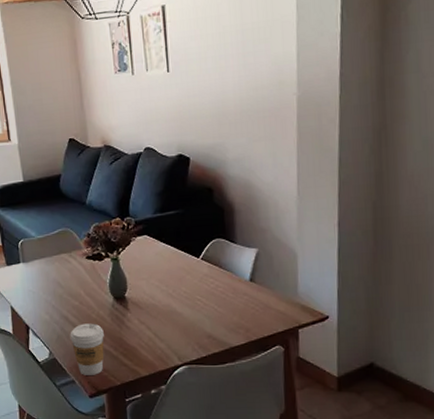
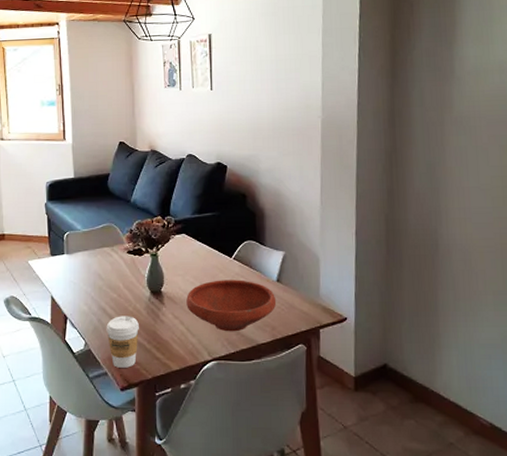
bowl: none [152,281,250,336] -> present [186,280,277,332]

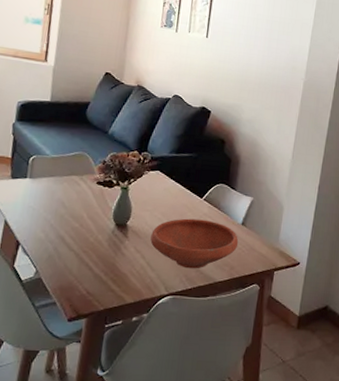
coffee cup: present [106,316,139,368] -> none [61,246,98,299]

